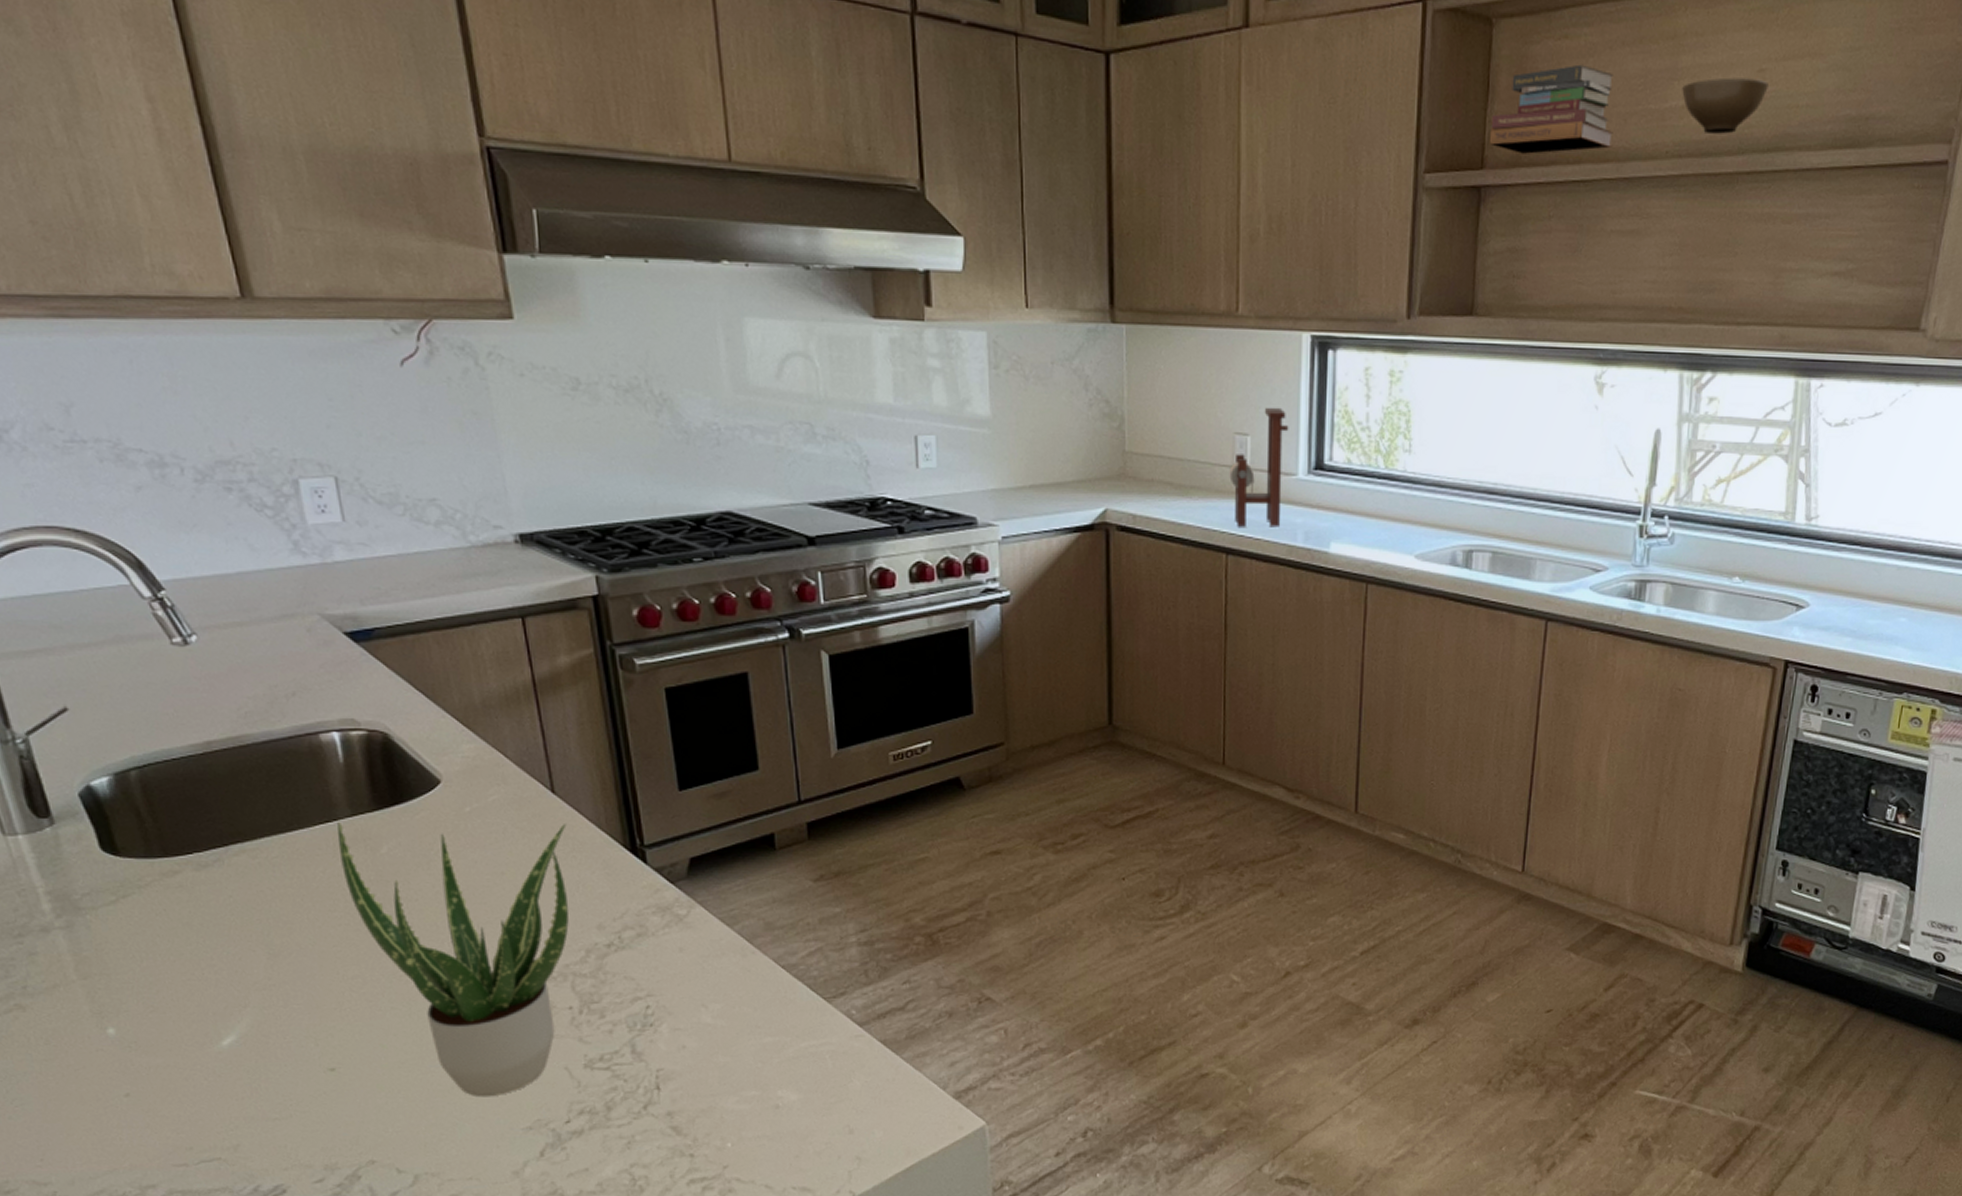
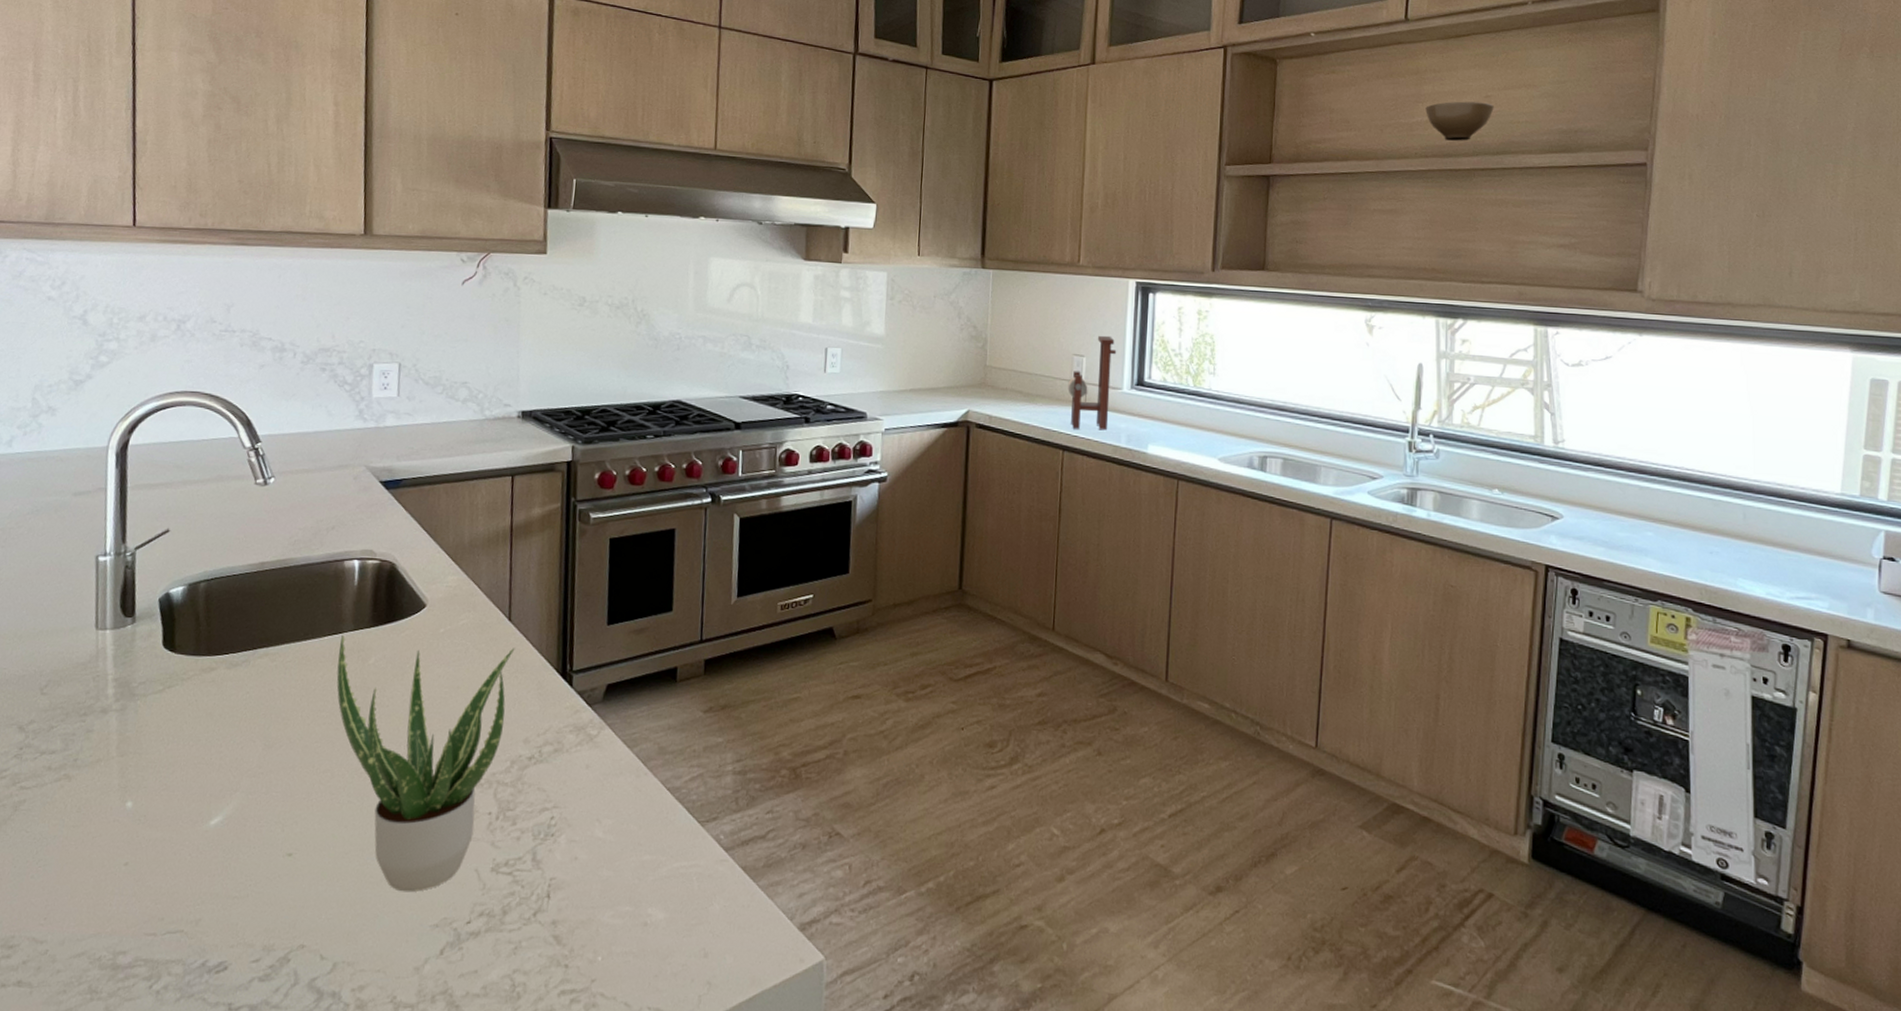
books: present [1490,64,1614,154] -> none [1276,91,1373,153]

